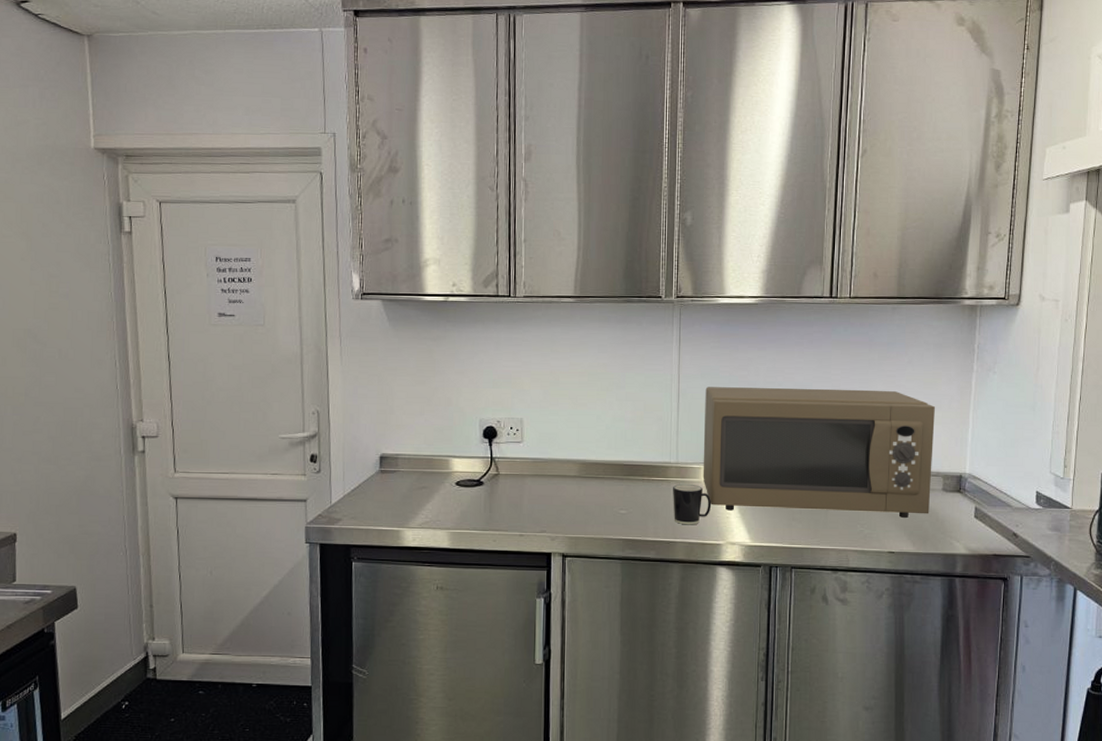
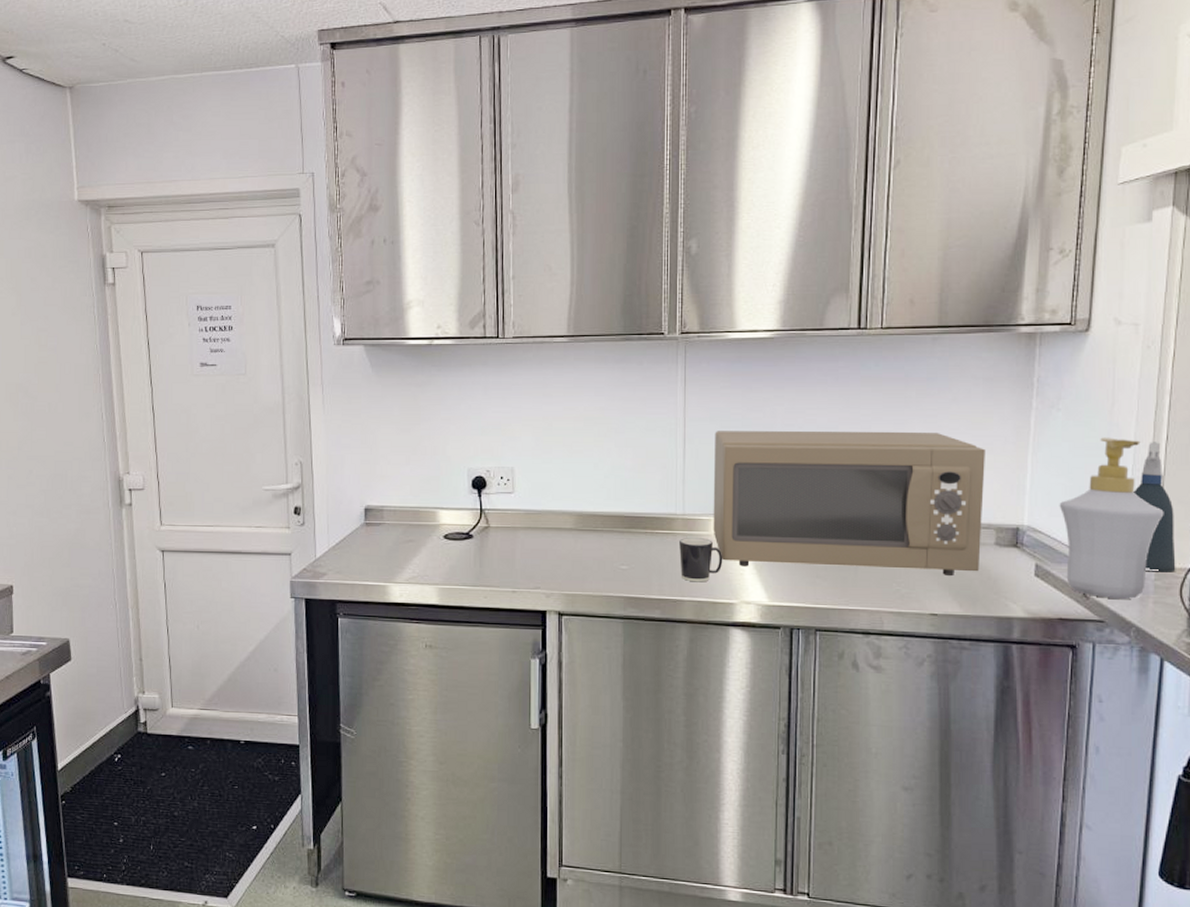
soap bottle: none [994,397,1078,537] -> present [1059,437,1164,599]
spray bottle: none [1054,401,1087,514] -> present [1133,442,1176,573]

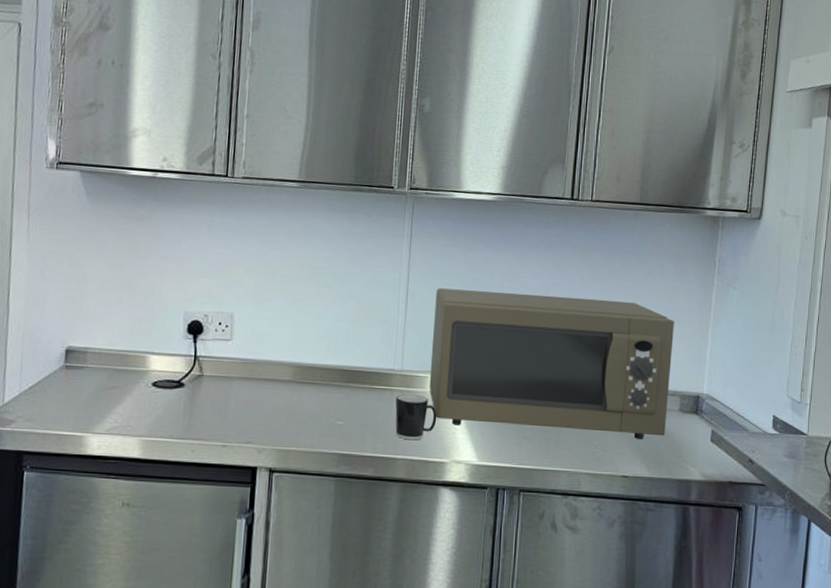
soap bottle: present [1059,437,1164,599] -> none [732,316,814,465]
spray bottle: present [1133,442,1176,573] -> none [791,322,822,441]

